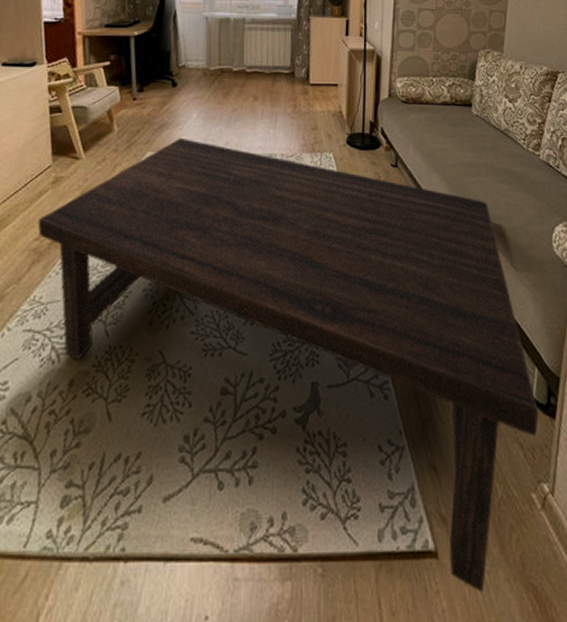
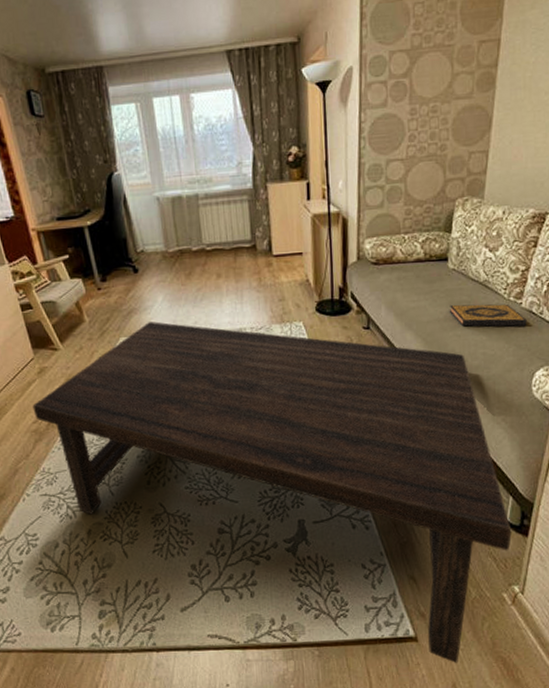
hardback book: none [472,150,545,179] -> present [449,304,527,327]

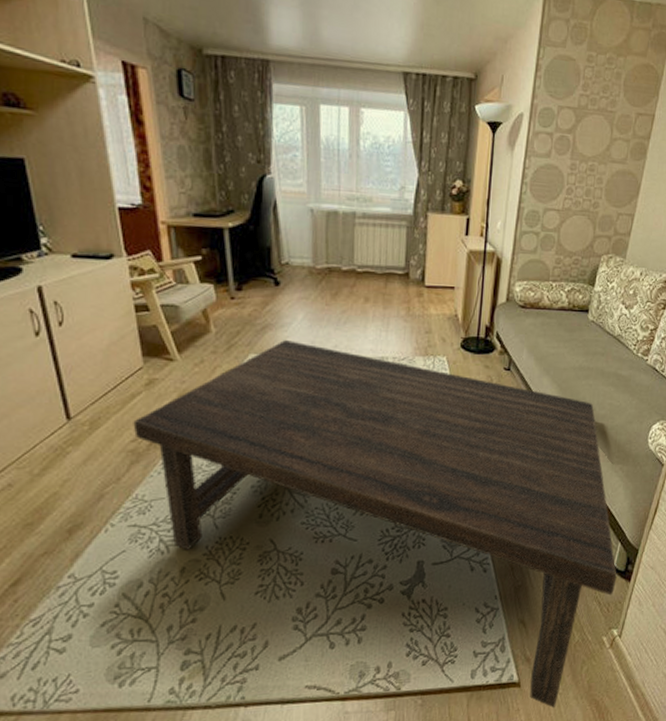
hardback book: present [449,304,527,327] -> none [584,354,650,382]

